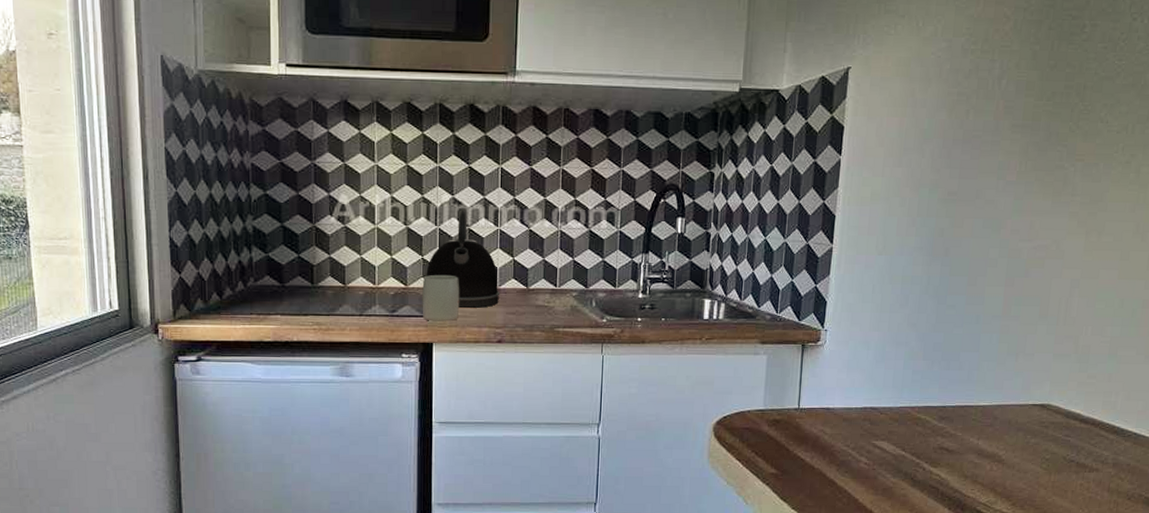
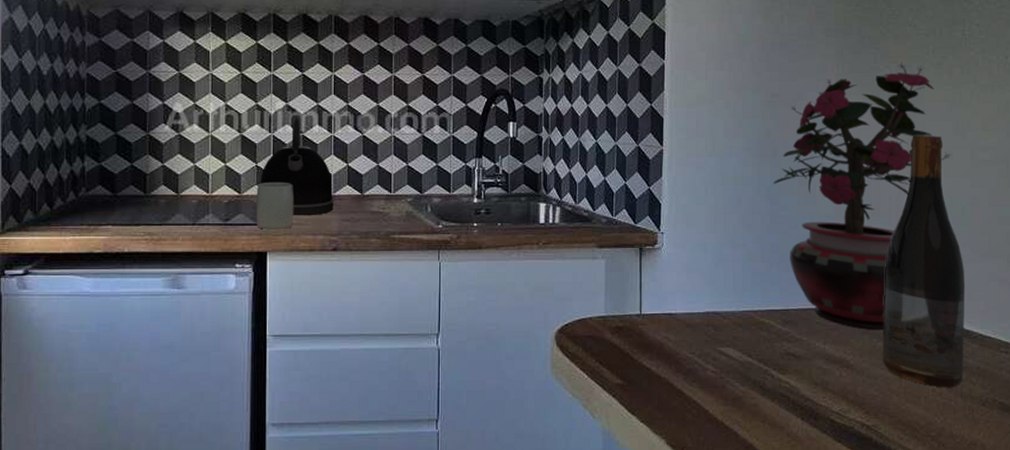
potted flower: none [942,160,1127,428] -> present [774,62,950,331]
wine bottle: none [1034,235,1127,483] -> present [883,134,966,388]

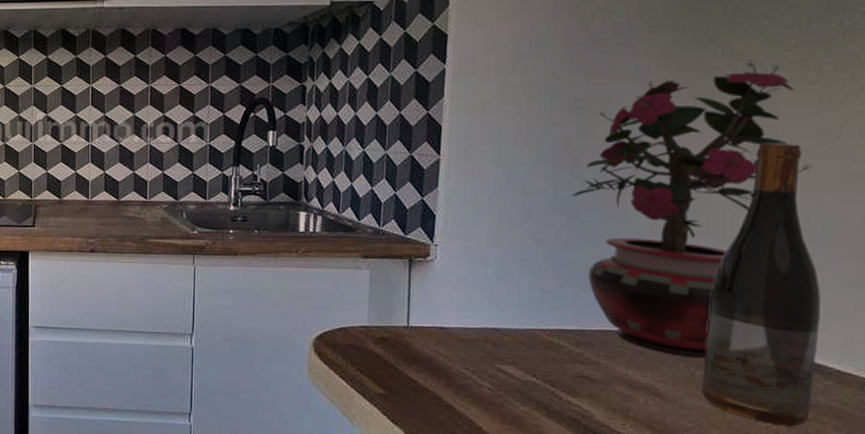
mug: present [256,181,294,230] -> none [18,187,54,232]
kettle: present [260,115,335,216] -> none [22,125,92,219]

